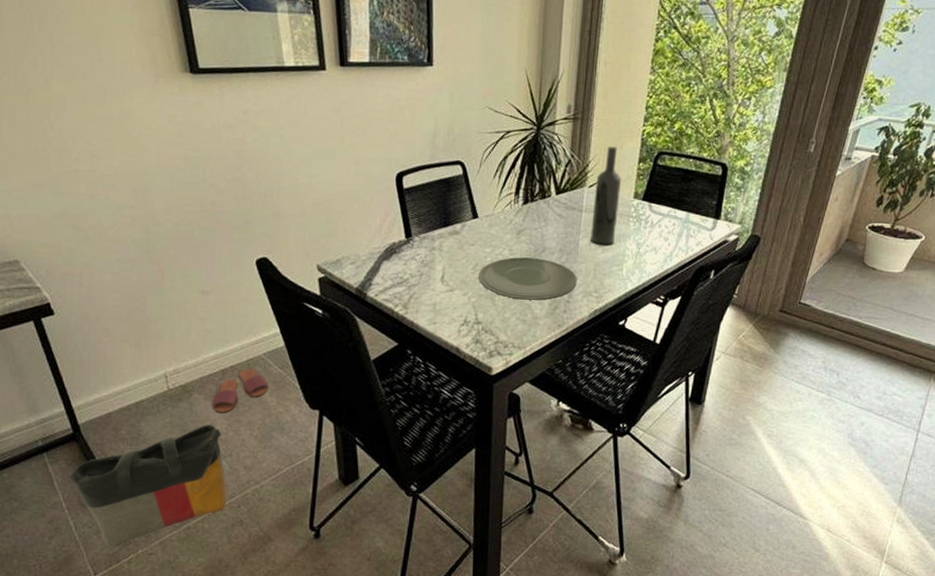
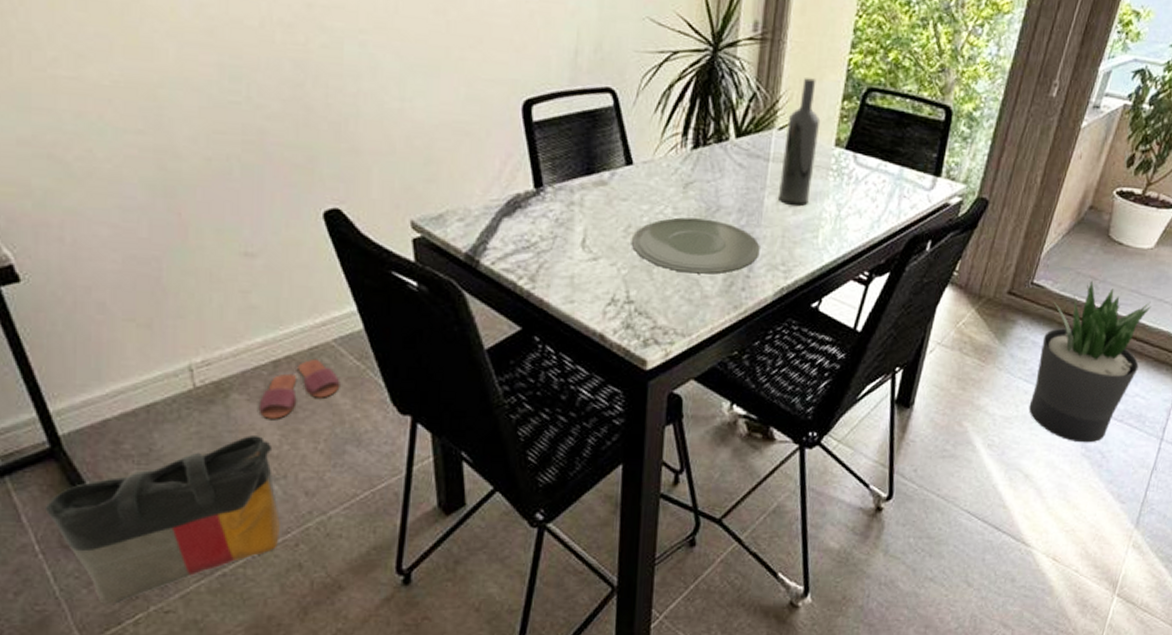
planter: none [801,299,904,434] -> present [1029,280,1152,443]

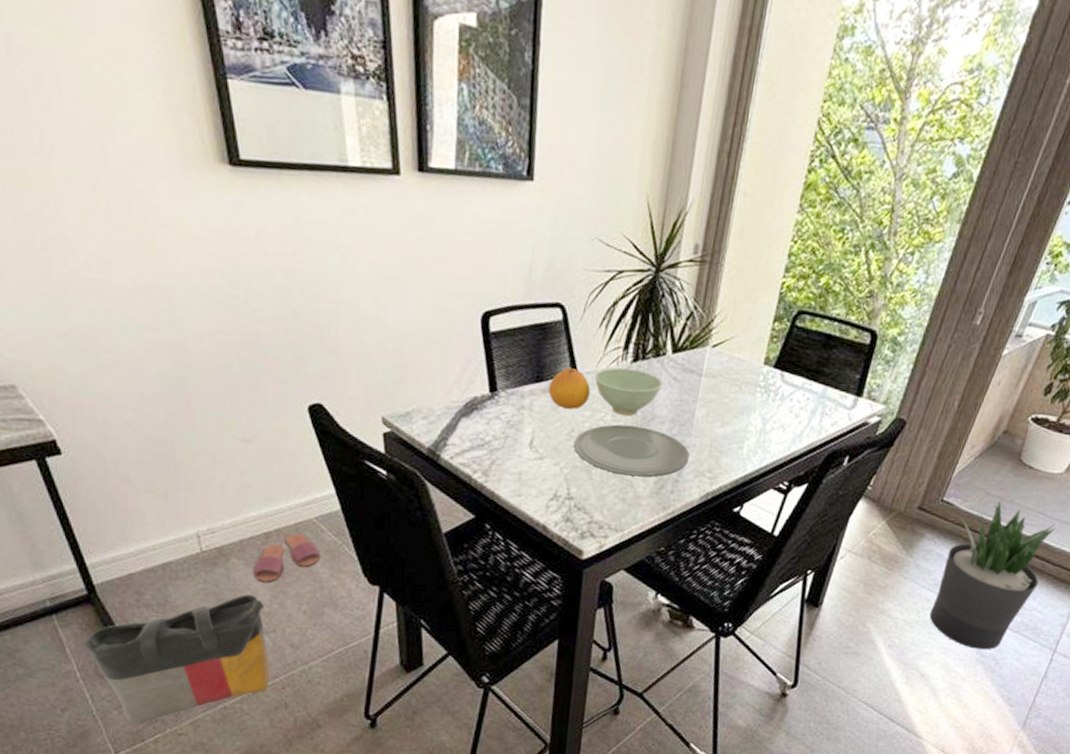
fruit: none [601,157,647,203] -> present [548,367,590,410]
bowl: none [651,155,728,209] -> present [594,367,663,417]
wine bottle: present [779,76,821,206] -> none [709,298,752,419]

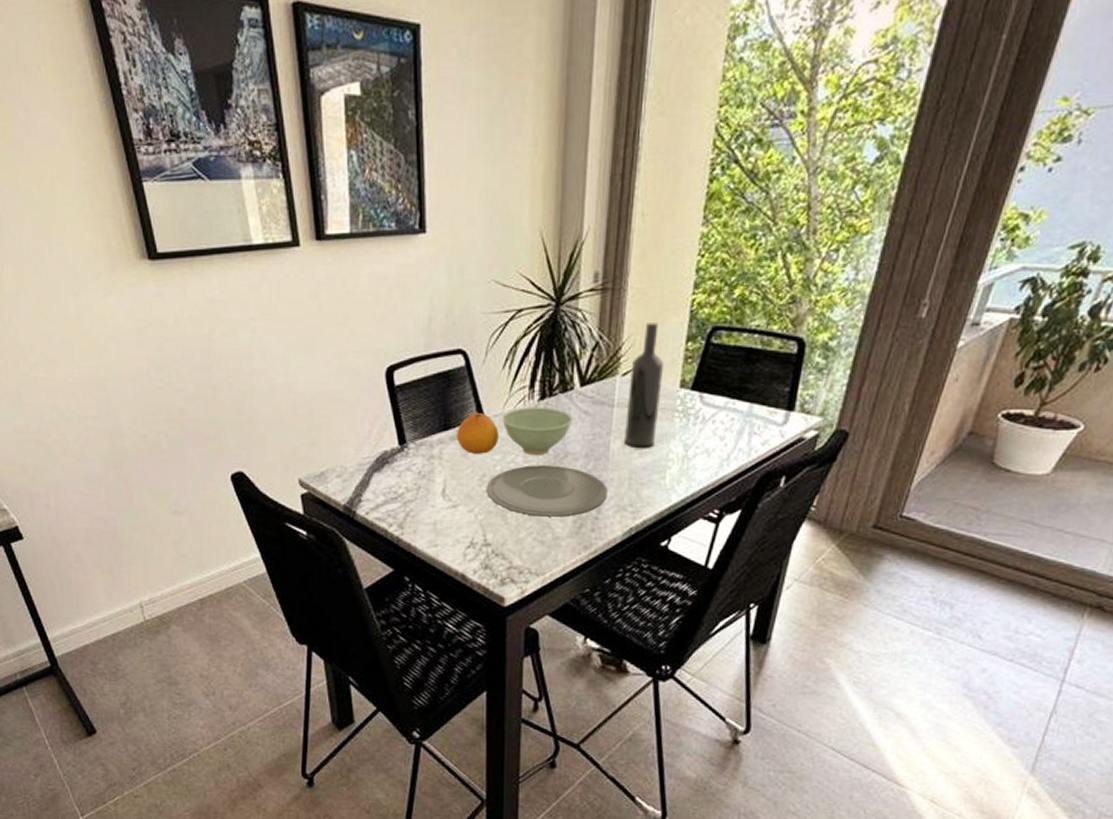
tote bag: present [83,594,270,725] -> none [49,659,212,789]
slippers: present [253,532,321,582] -> none [191,597,251,647]
wine bottle: none [709,298,752,419] -> present [624,321,665,448]
planter: present [929,500,1056,650] -> none [900,511,1048,683]

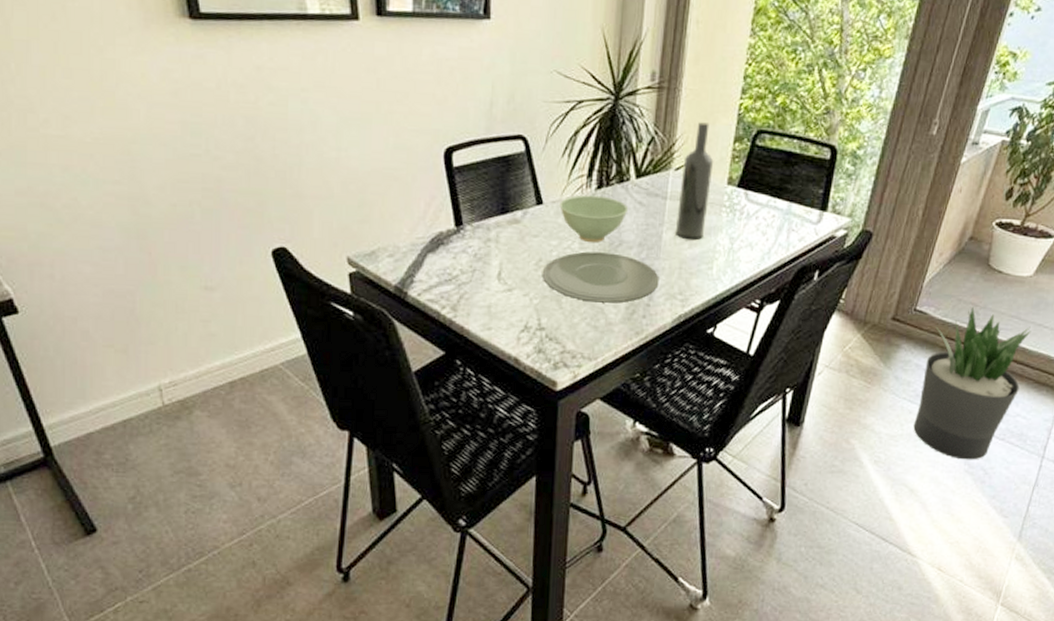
fruit: present [457,412,499,454] -> none [514,197,556,239]
planter: none [900,511,1048,683] -> present [913,306,1032,460]

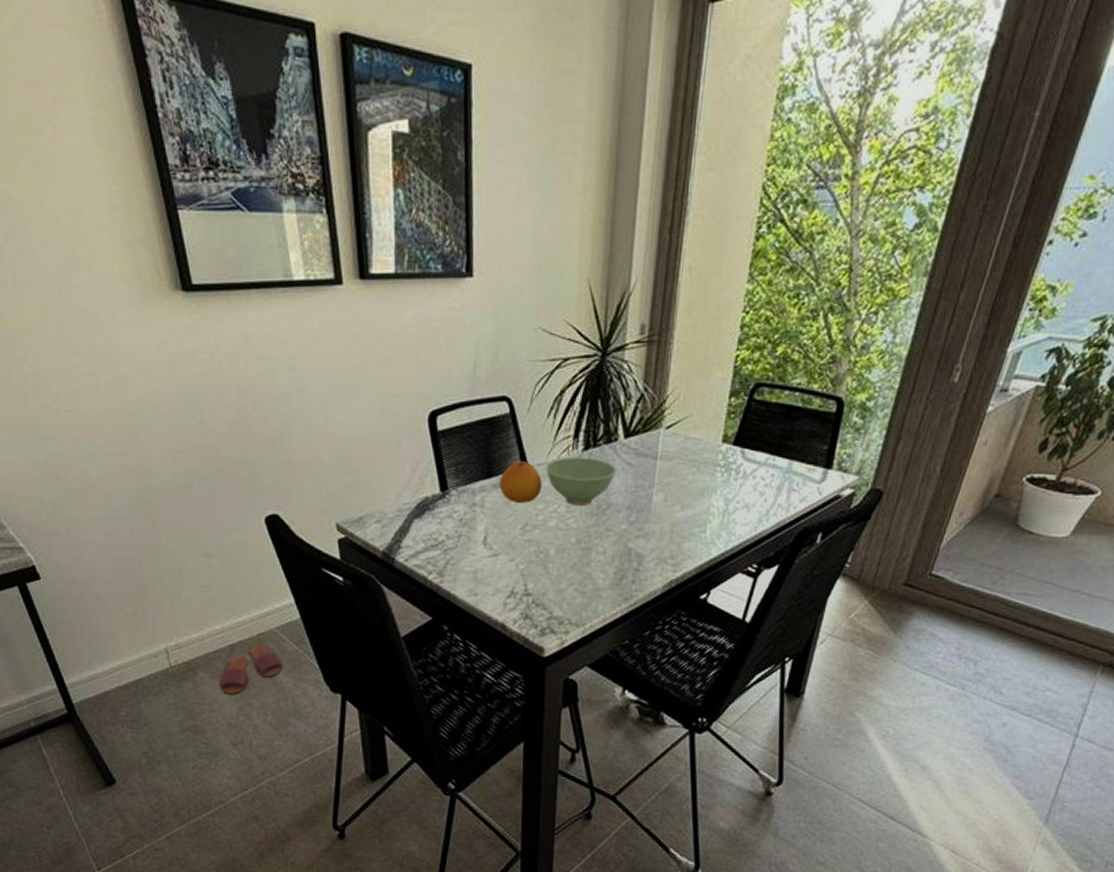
slippers: none [217,380,287,433] -> present [219,643,283,694]
fruit: none [514,197,556,239] -> present [499,460,542,503]
plate: present [542,251,659,303] -> none [528,515,649,568]
wine bottle: present [676,121,714,240] -> none [667,375,708,501]
planter: present [913,306,1032,460] -> none [926,571,1066,737]

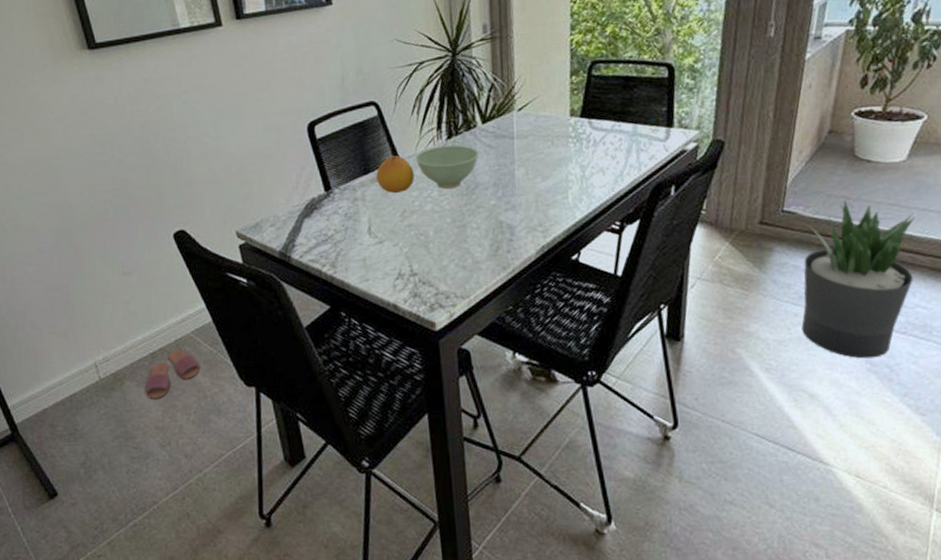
planter: none [926,571,1066,737] -> present [801,200,916,359]

